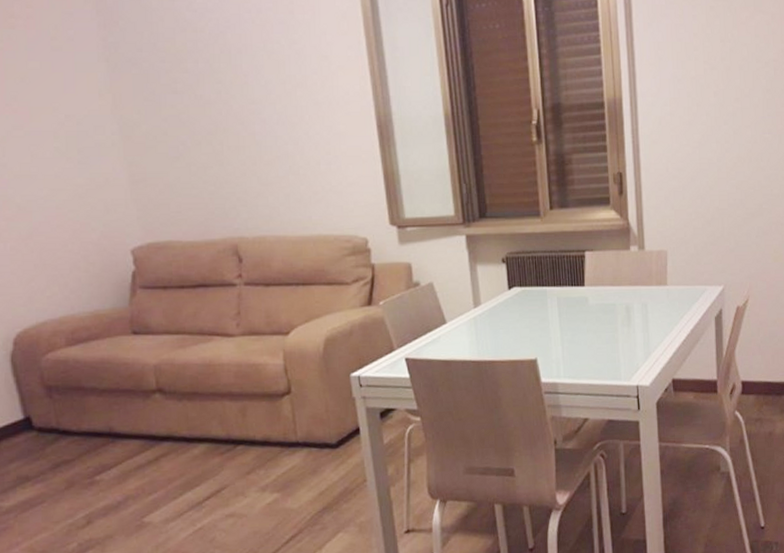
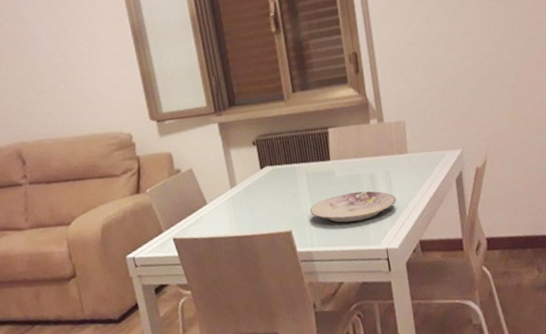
plate: none [558,322,651,354] -> present [310,191,396,223]

